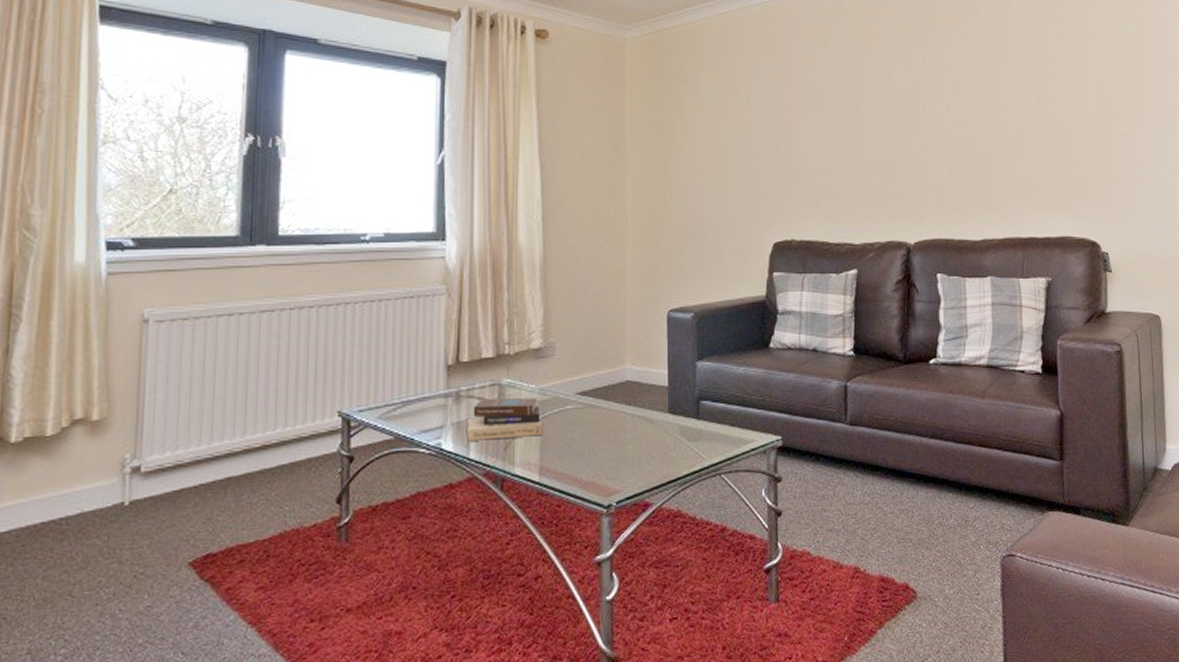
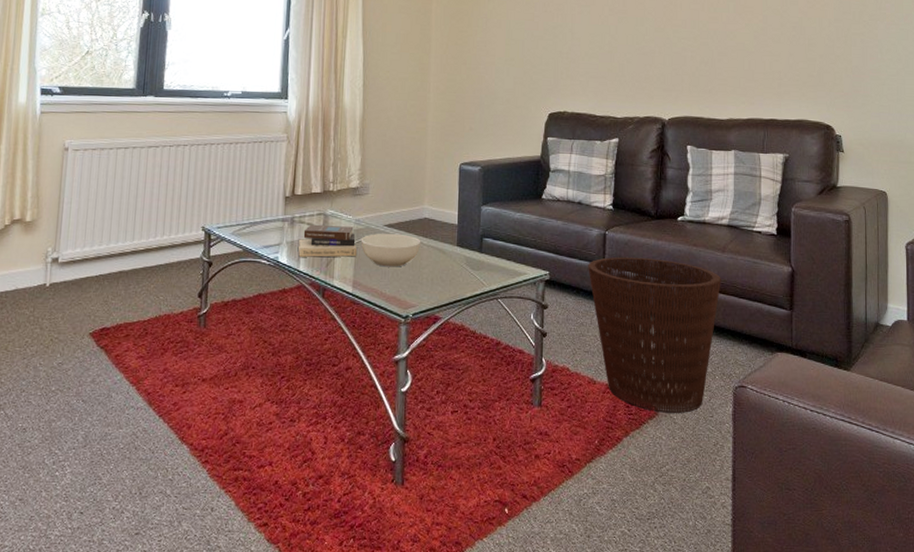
bowl: none [547,402,624,446] -> present [361,233,421,267]
basket: none [827,411,982,596] -> present [588,256,721,413]

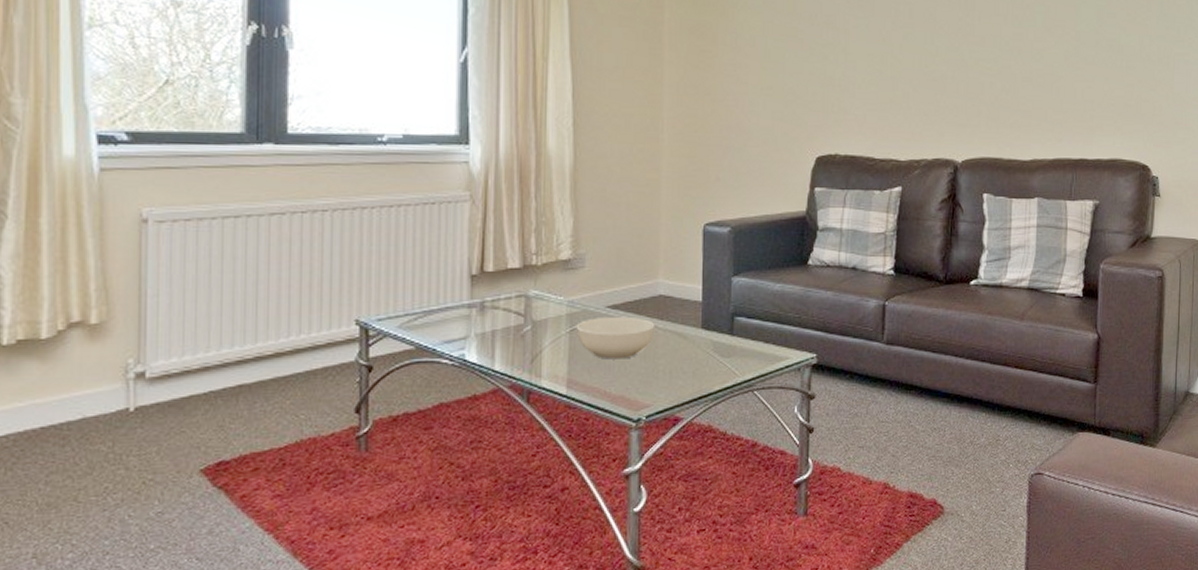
books: present [298,224,357,258] -> none [492,309,571,353]
basket: present [588,256,721,413] -> none [863,331,1019,511]

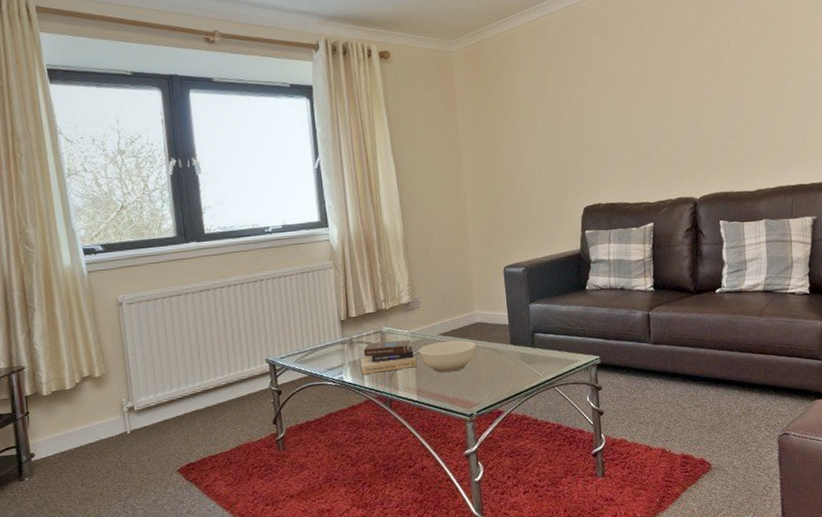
books: none [492,309,571,353] -> present [360,340,417,374]

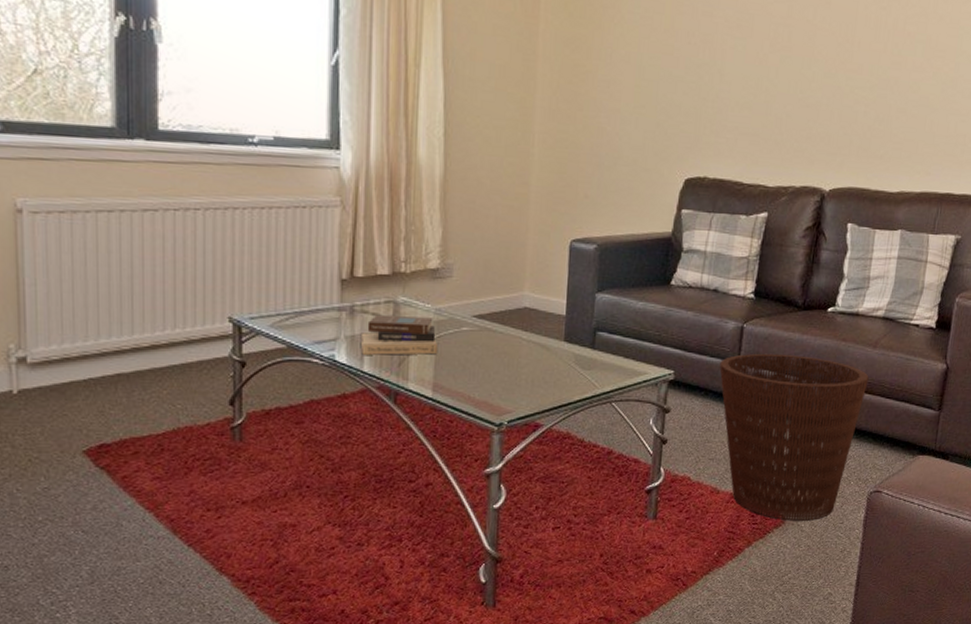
bowl: present [418,340,476,373] -> none [442,325,520,367]
basket: none [635,330,761,467] -> present [719,353,869,521]

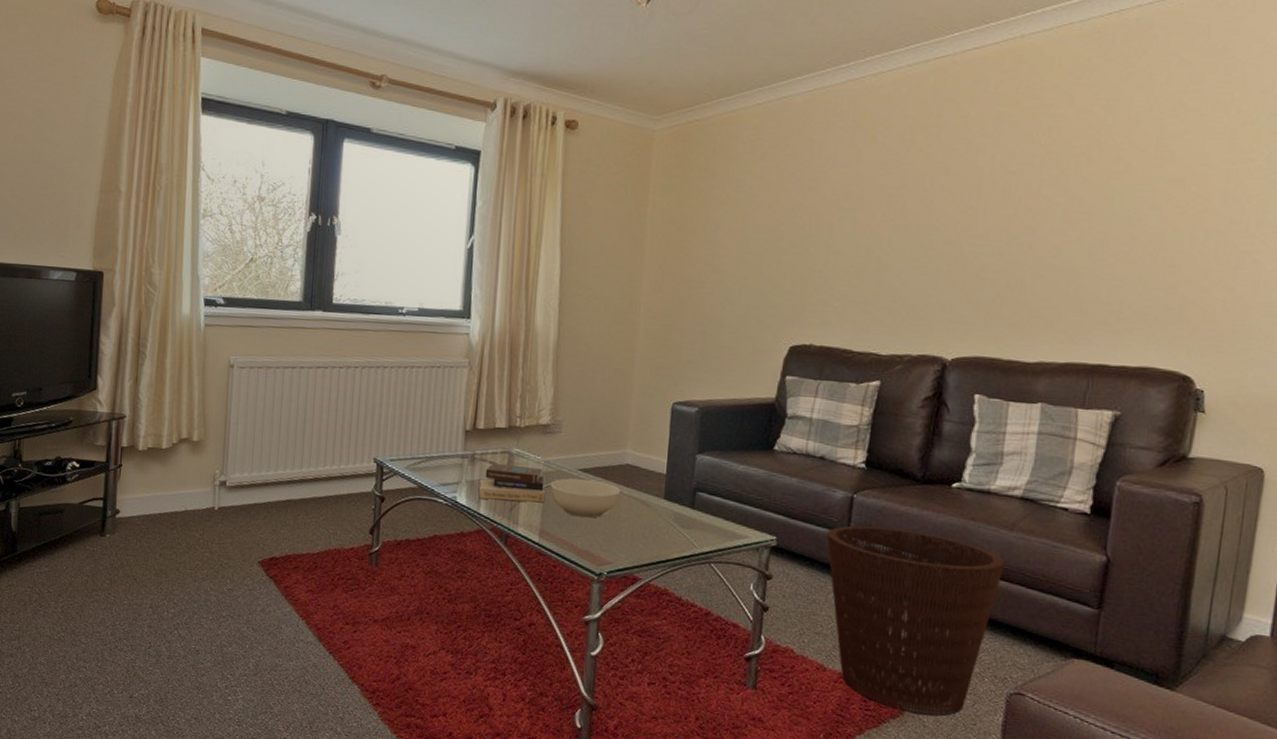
bowl: none [442,325,520,367] -> present [550,478,621,518]

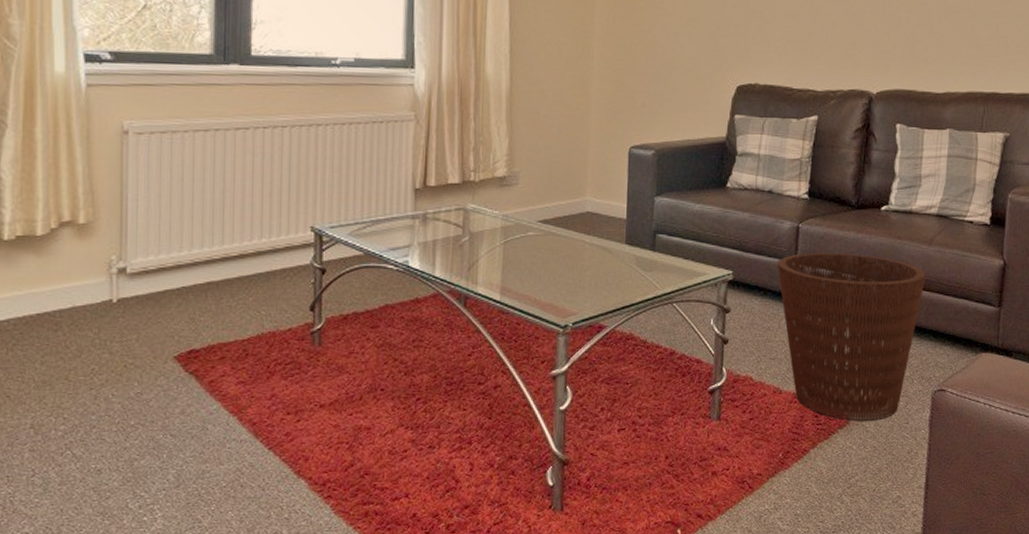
books: present [479,463,545,503] -> none [433,221,505,260]
bowl: present [550,478,621,518] -> none [509,230,583,270]

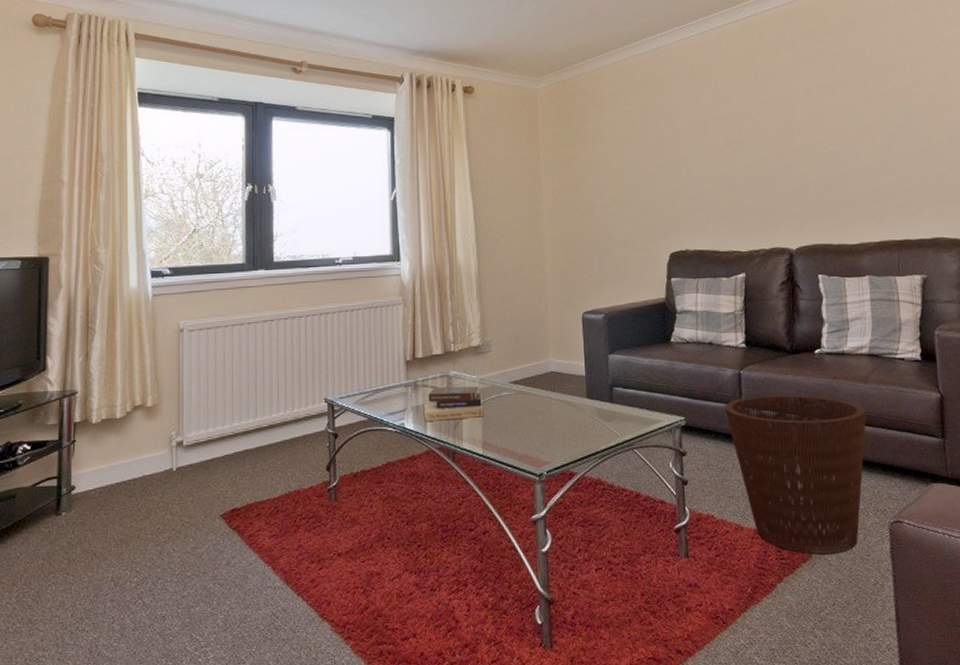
books: none [433,221,505,260] -> present [424,386,484,421]

